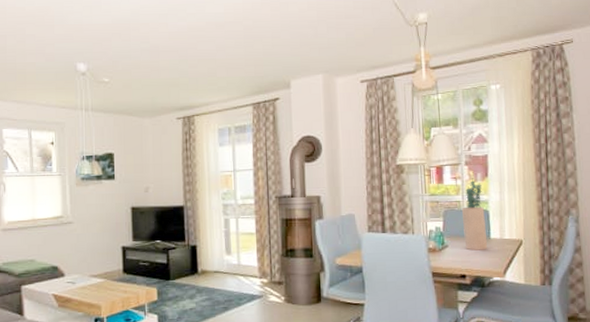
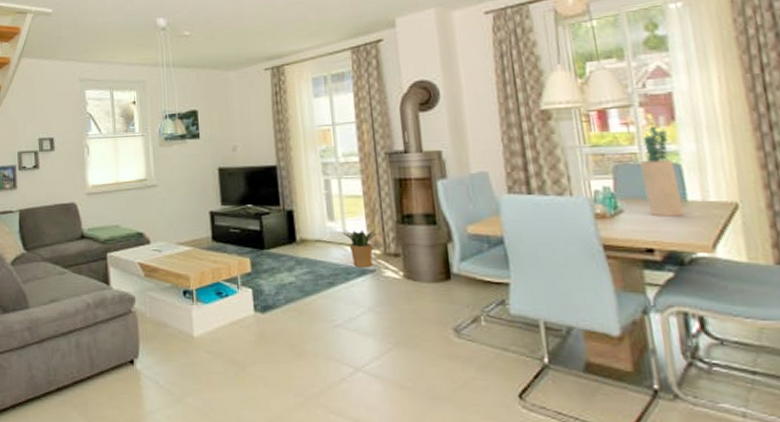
potted plant: none [237,262,267,295] -> present [342,229,379,269]

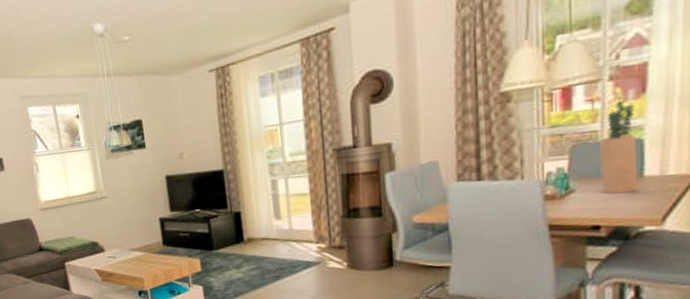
potted plant: present [342,229,379,269] -> none [288,225,324,262]

